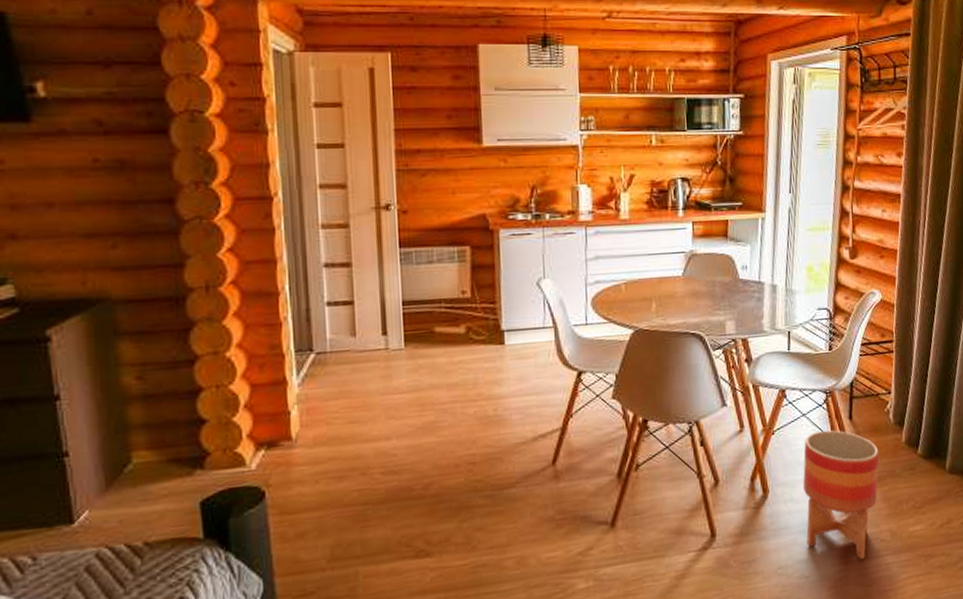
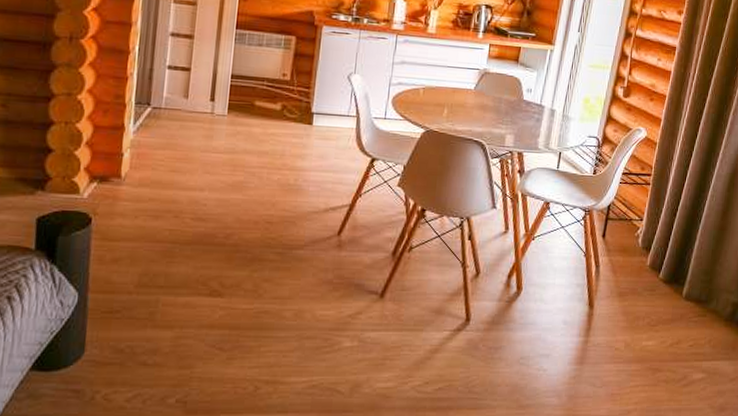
planter: present [803,430,880,559] -> none [549,243,625,362]

